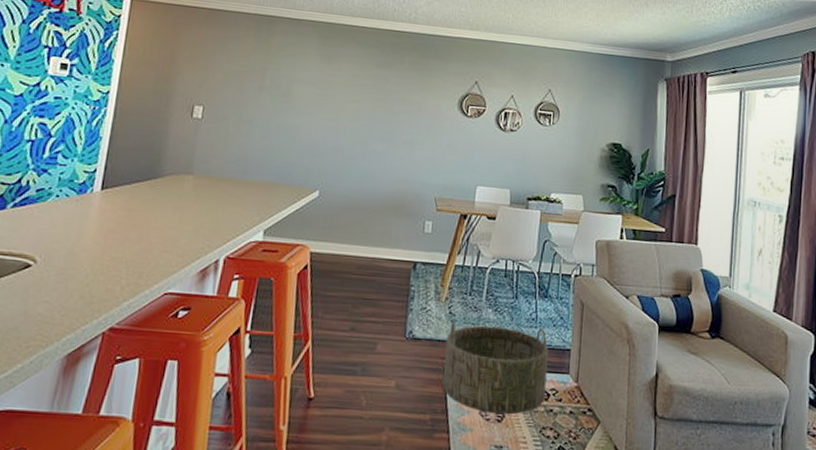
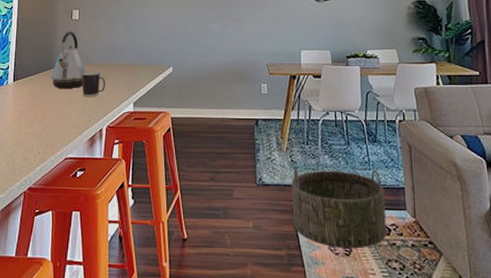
kettle: none [155,132,206,206] -> present [51,31,87,89]
mug: none [196,186,230,219] -> present [81,72,105,96]

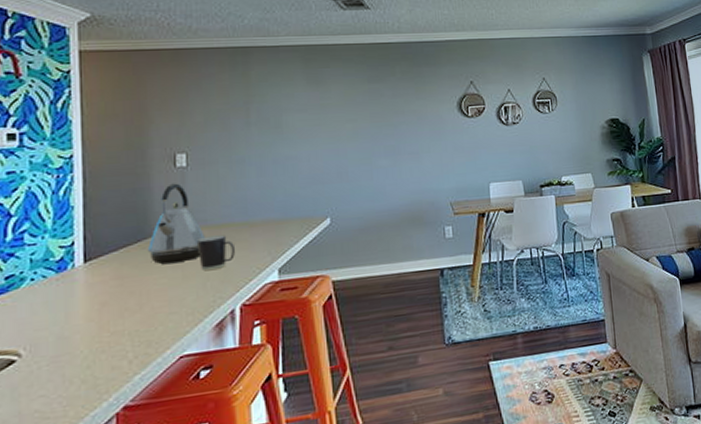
basket: present [291,168,387,248] -> none [485,306,589,397]

